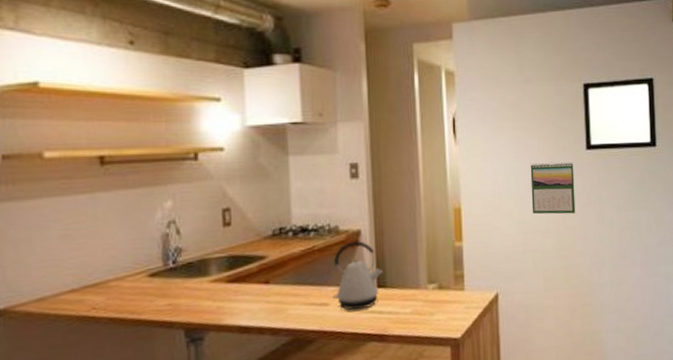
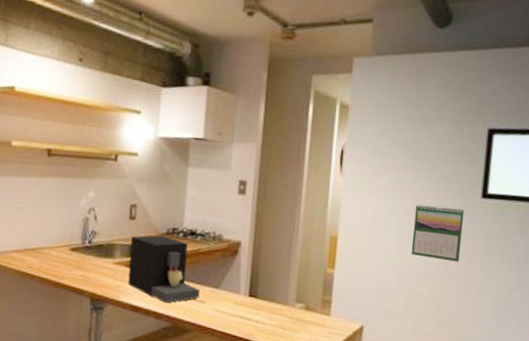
coffee maker: none [228,238,321,315] -> present [128,235,200,303]
kettle: present [333,241,383,311] -> none [209,250,256,314]

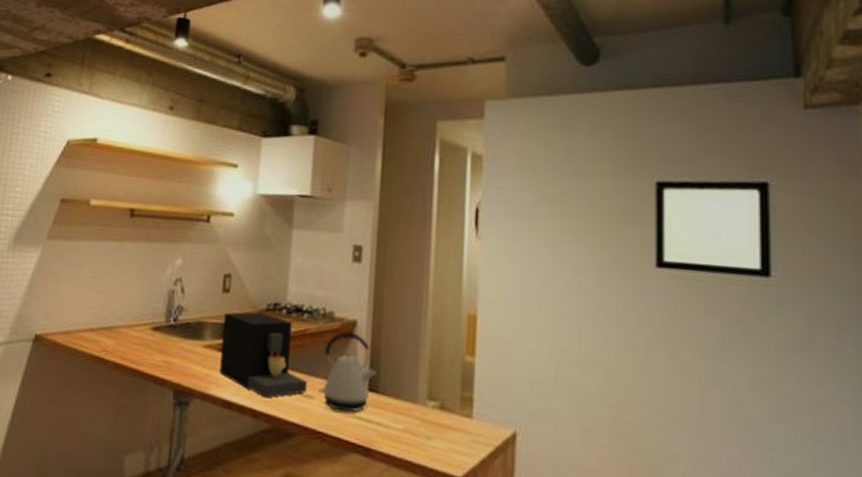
kettle: none [209,250,256,314] -> present [319,332,377,413]
calendar: present [411,204,465,262] -> none [571,274,636,350]

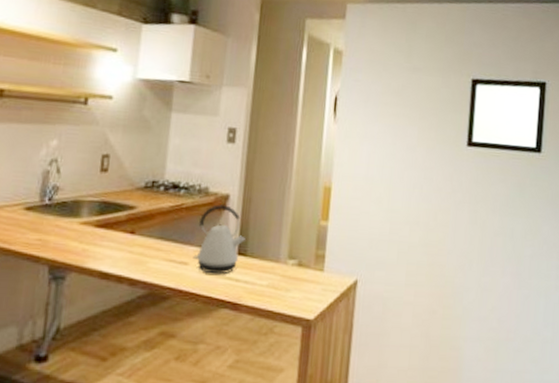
coffee maker: present [219,311,307,398] -> none [97,189,182,267]

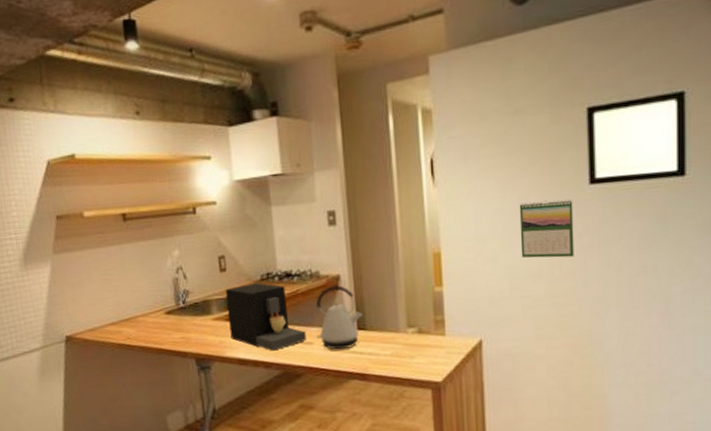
coffee maker: none [97,189,182,267] -> present [225,282,306,351]
calendar: none [403,152,452,210] -> present [519,200,575,258]

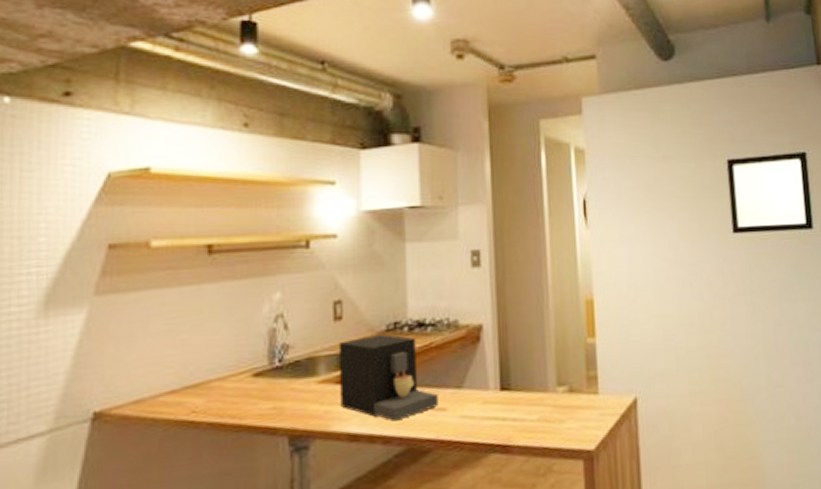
kettle: present [316,285,362,350] -> none [451,337,507,417]
calendar: present [519,200,575,258] -> none [670,247,723,307]

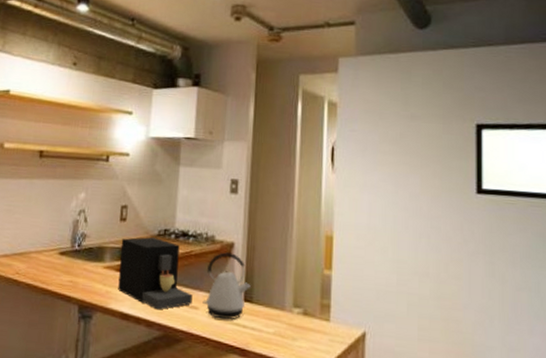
kettle: none [451,337,507,417] -> present [202,252,251,320]

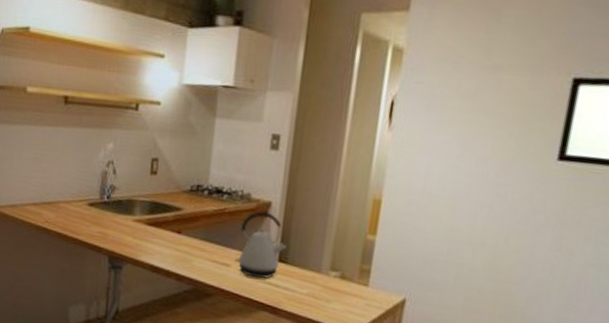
coffee maker: present [118,236,193,310] -> none [148,192,225,265]

